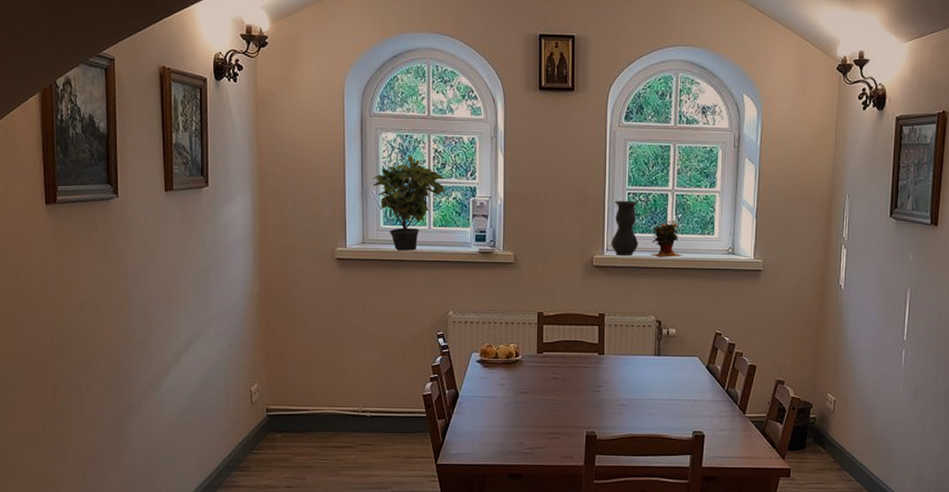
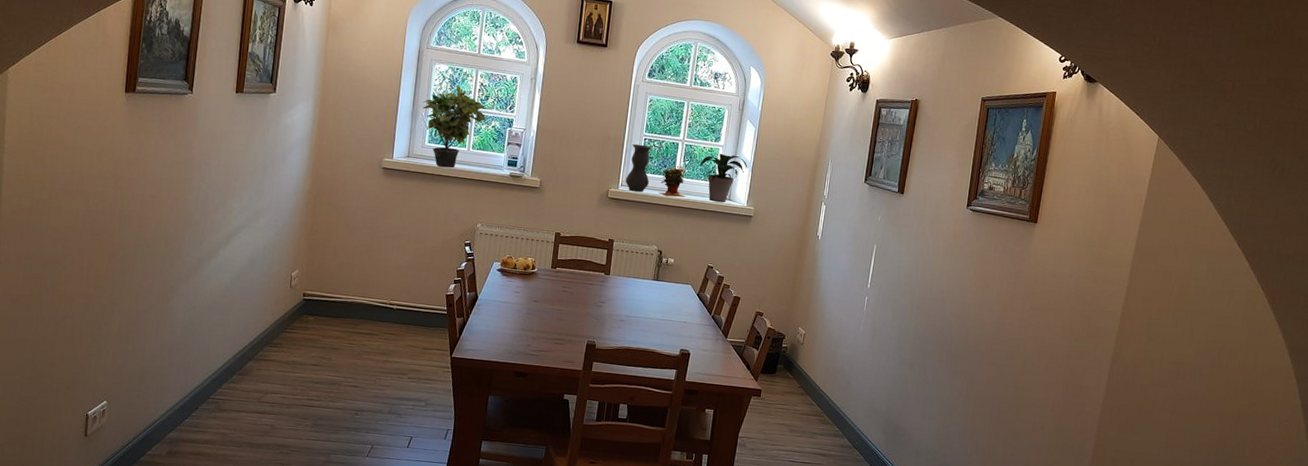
potted plant: none [694,200,751,258] -> present [699,153,748,203]

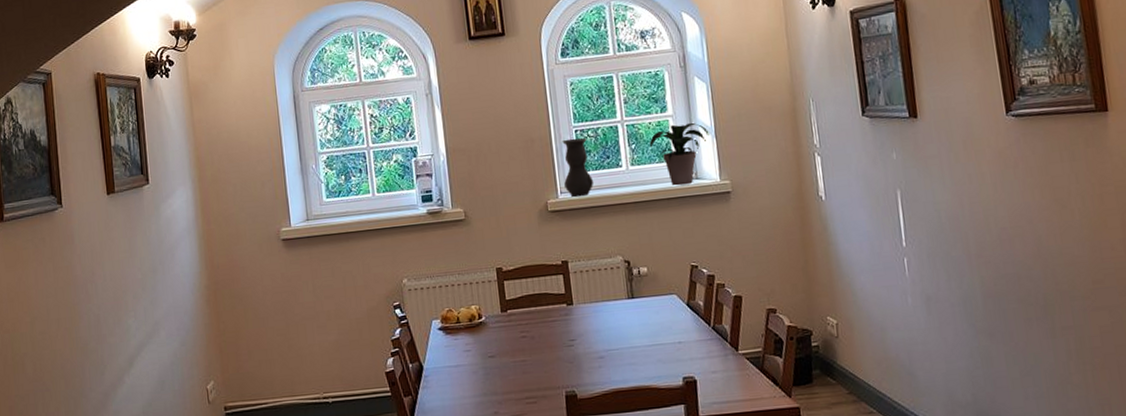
potted plant: present [422,85,486,169] -> none [310,124,386,223]
flower arrangement: present [658,165,687,198] -> none [605,152,643,194]

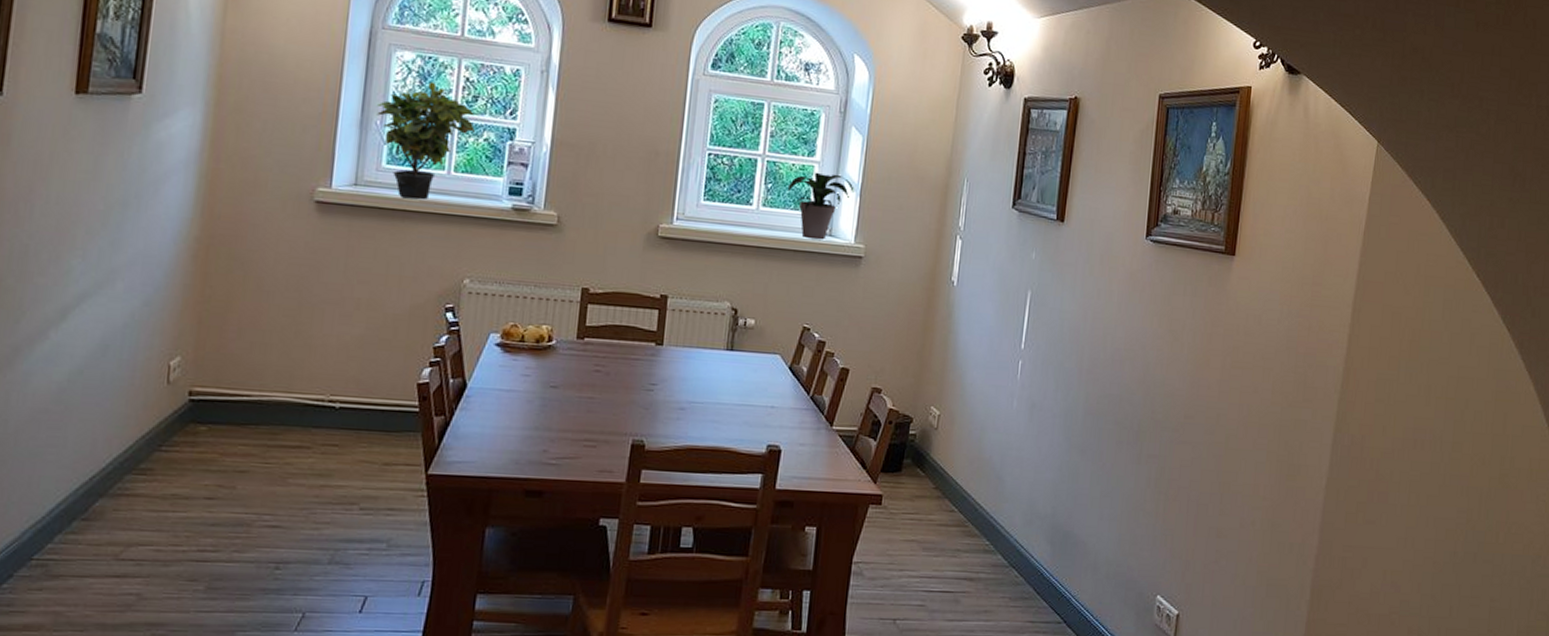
potted plant: none [310,124,386,223] -> present [376,81,475,201]
vase: present [562,138,593,198] -> none [683,161,719,229]

